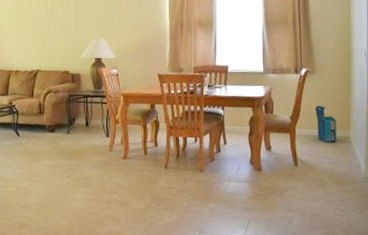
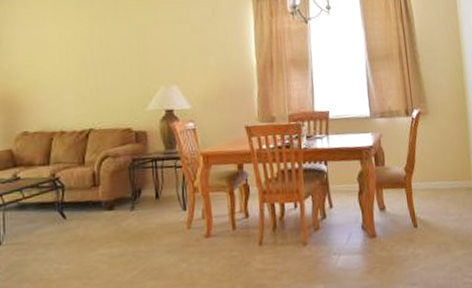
cardboard box: present [316,105,337,142] -> none [432,152,459,196]

